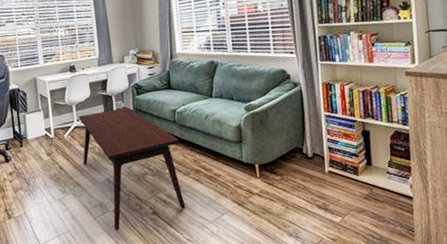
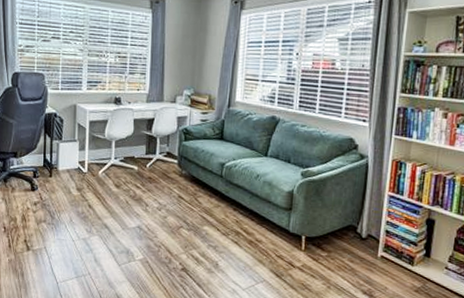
coffee table: present [78,107,185,231] -> none [114,152,223,282]

